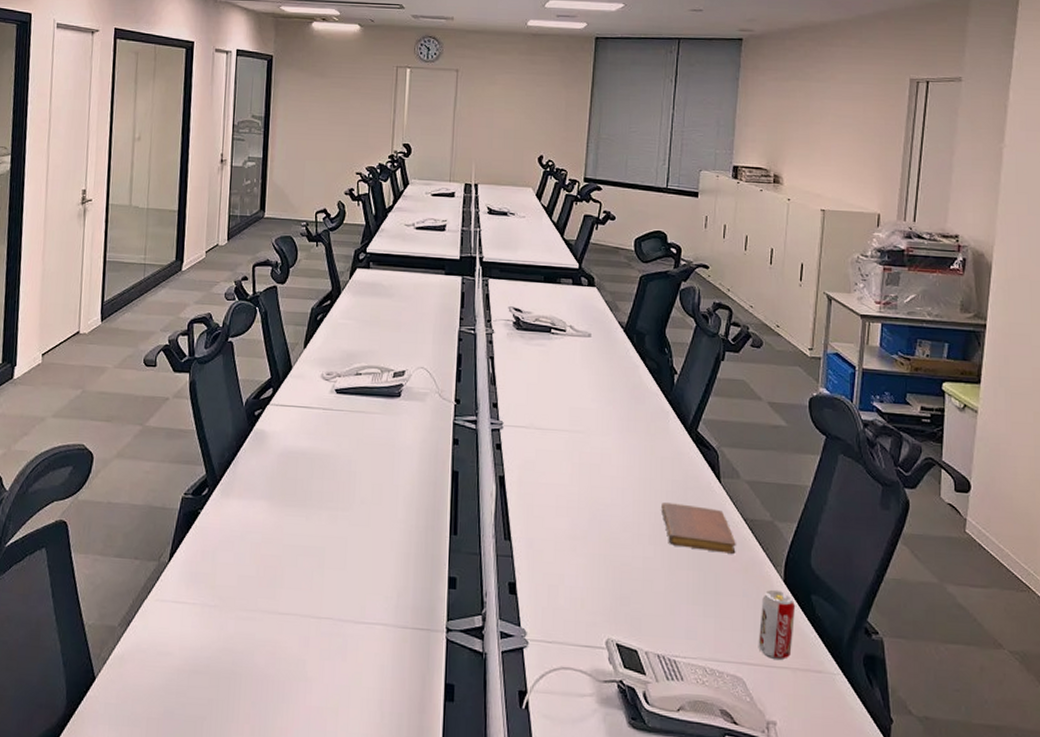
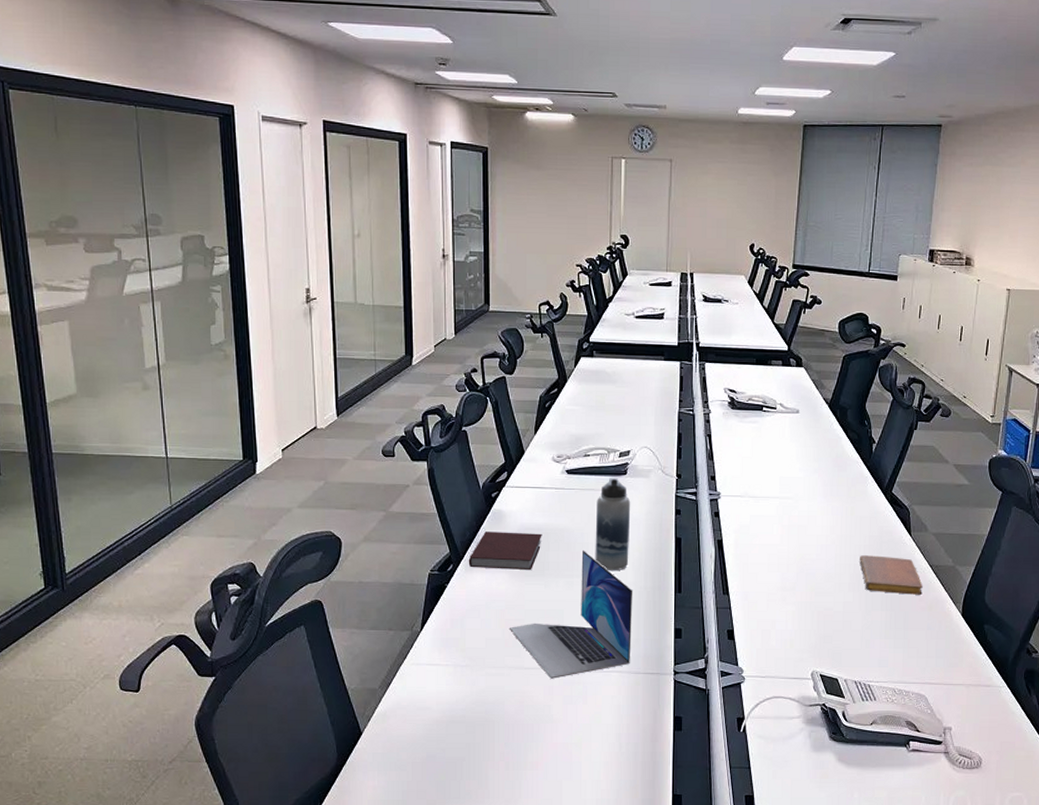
notebook: none [225,453,306,499] -> present [468,532,542,570]
laptop: none [265,479,404,628] -> present [510,549,633,679]
water bottle: none [362,400,404,506] -> present [595,478,631,571]
beverage can: present [758,589,796,661] -> none [938,622,971,679]

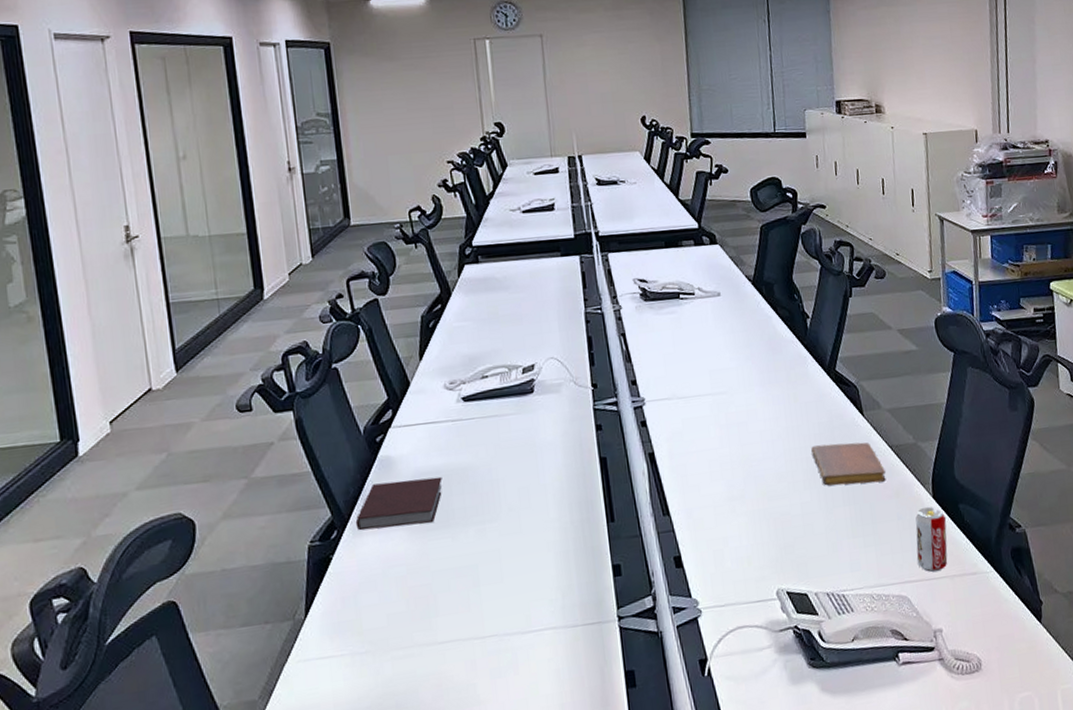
laptop: present [510,549,633,679] -> none [415,488,565,651]
water bottle: present [595,478,631,571] -> none [502,398,549,509]
beverage can: none [938,622,971,679] -> present [915,506,948,572]

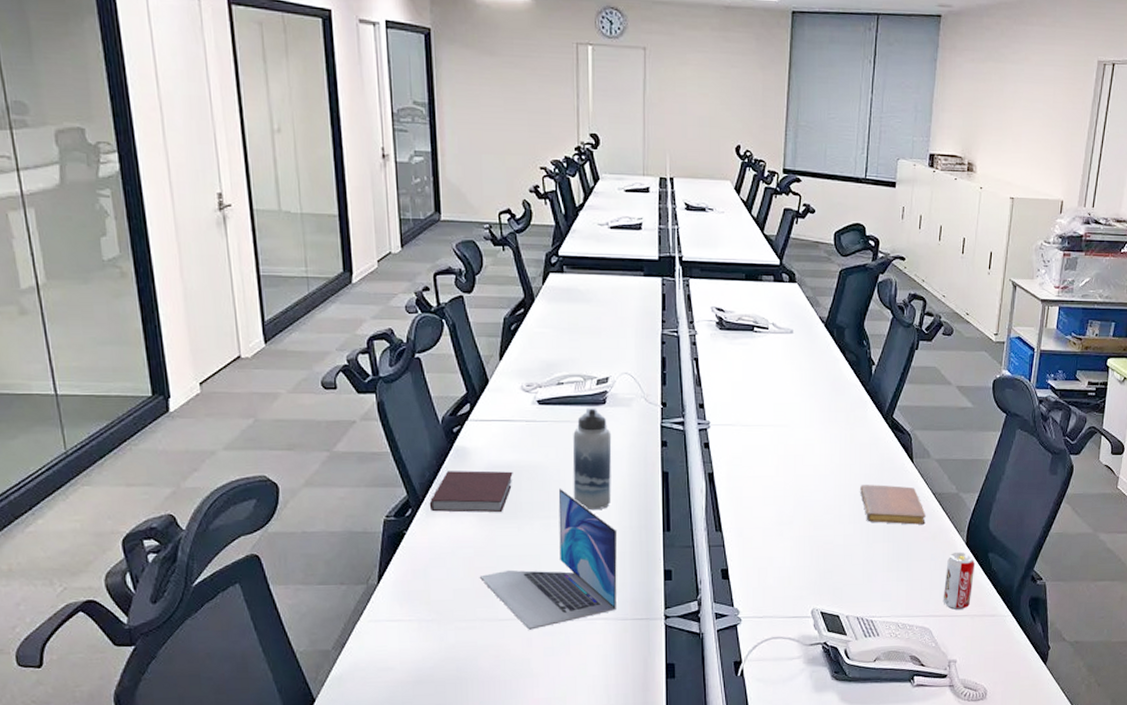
laptop: none [415,488,565,651] -> present [480,488,618,630]
water bottle: none [502,398,549,509] -> present [572,408,612,511]

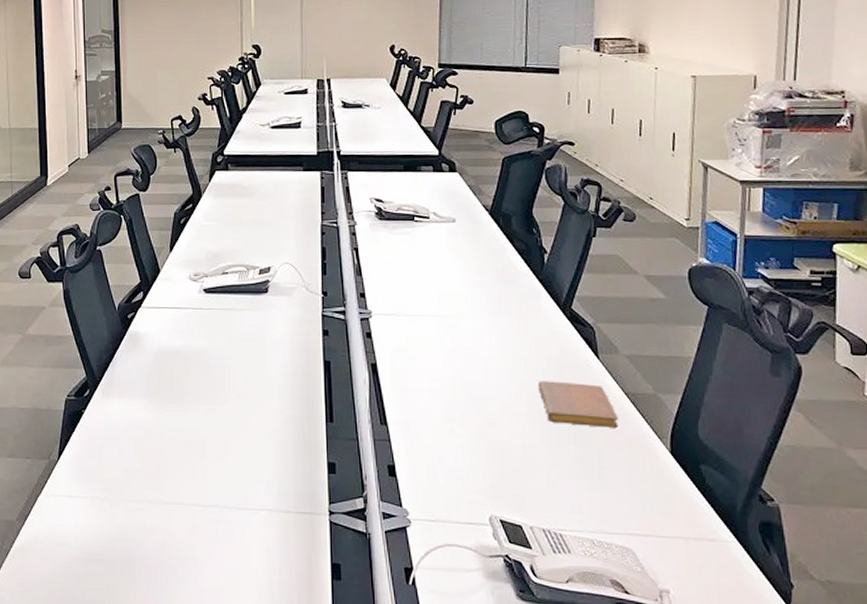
notebook: present [429,470,513,512] -> none [105,355,181,395]
laptop: present [480,488,618,630] -> none [149,374,280,516]
water bottle: present [572,408,612,511] -> none [236,297,274,398]
beverage can: present [943,551,976,610] -> none [646,461,685,531]

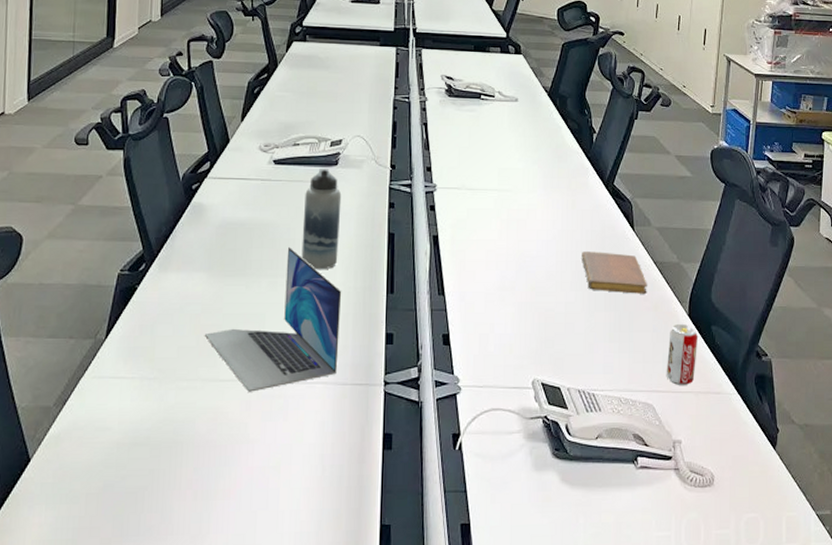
laptop: none [149,374,280,516] -> present [205,246,342,392]
water bottle: none [236,297,274,398] -> present [301,169,342,270]
beverage can: none [646,461,685,531] -> present [666,323,699,386]

